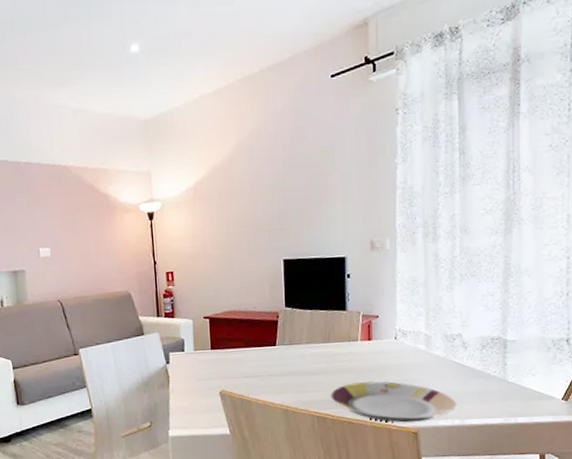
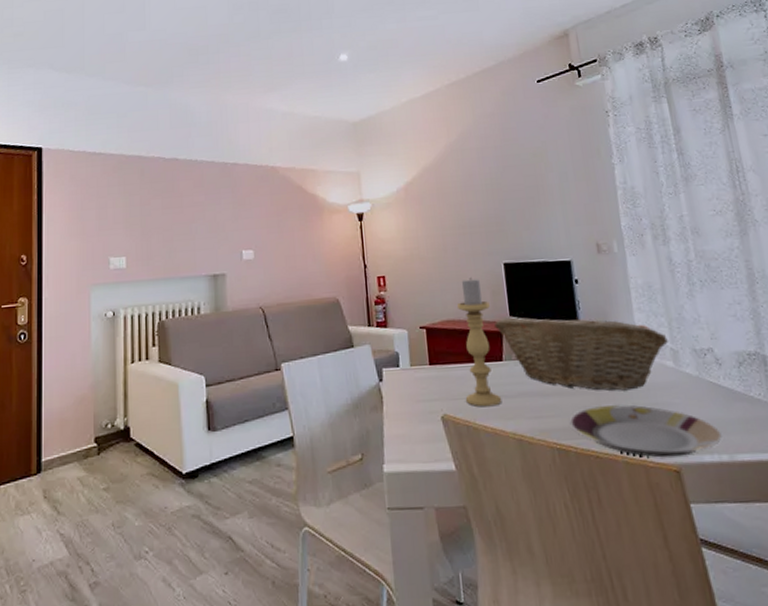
candle holder: none [238,273,273,384] -> present [456,278,502,407]
fruit basket: none [271,307,425,370] -> present [494,317,669,391]

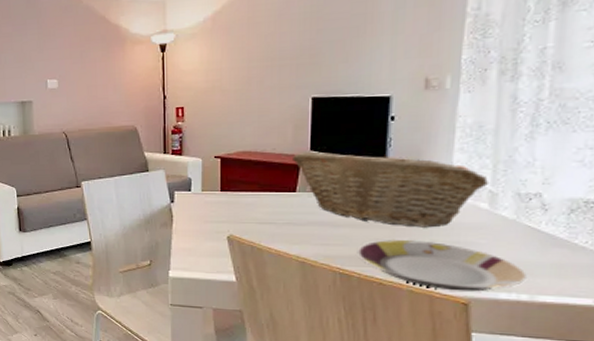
candle holder: present [456,278,502,407] -> none [253,111,290,232]

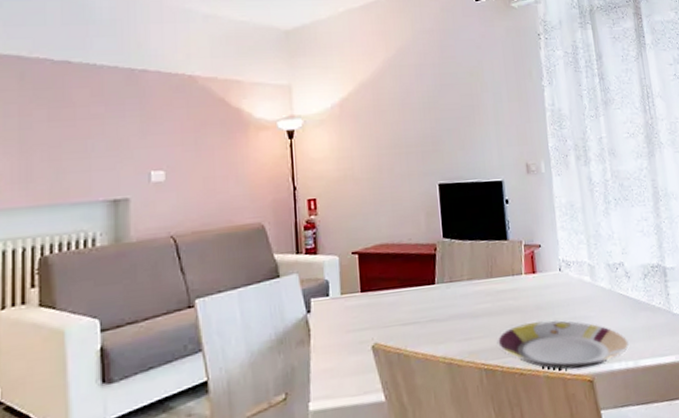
fruit basket: present [293,151,490,228] -> none [428,236,587,309]

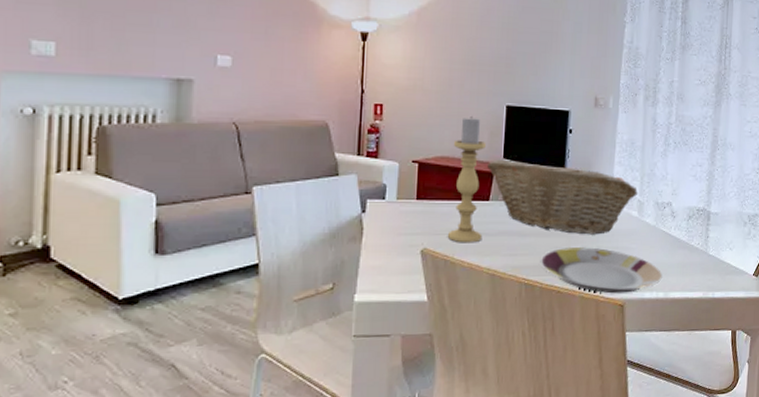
candle holder: none [390,199,434,333] -> present [447,116,486,243]
fruit basket: none [428,236,587,309] -> present [487,159,639,235]

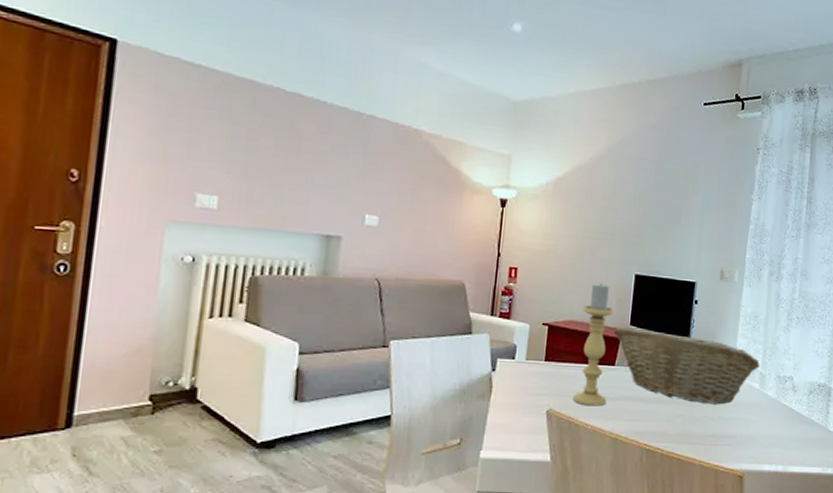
plate: present [540,247,662,294] -> none [661,416,782,464]

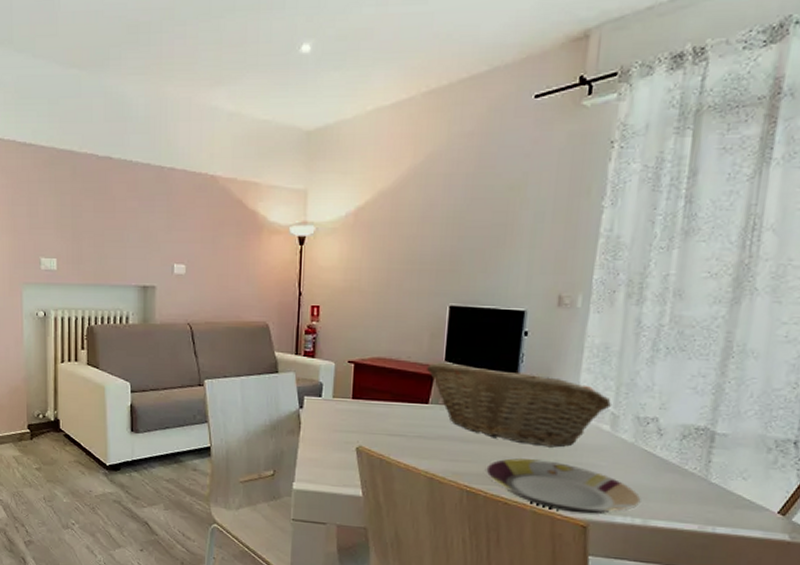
candle holder: present [572,283,614,407] -> none [383,317,426,445]
plate: none [661,416,782,464] -> present [484,458,641,514]

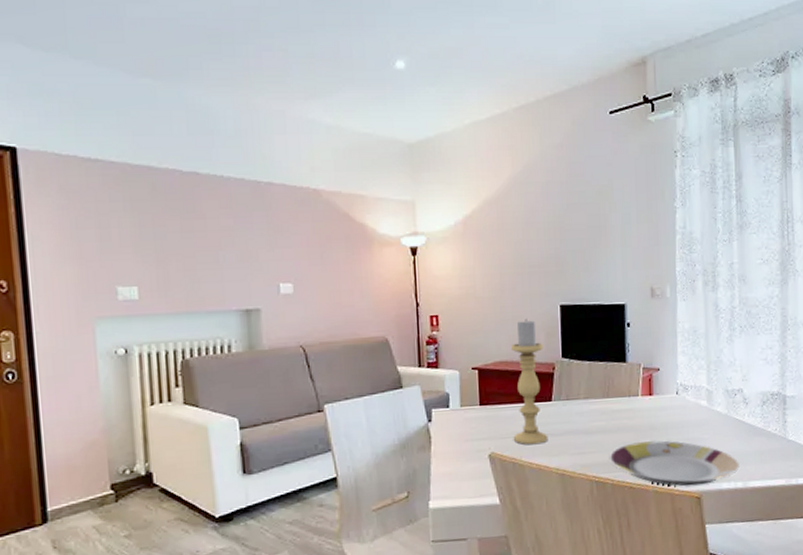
candle holder: none [383,317,426,445] -> present [510,319,549,445]
fruit basket: present [427,362,612,448] -> none [547,359,706,428]

